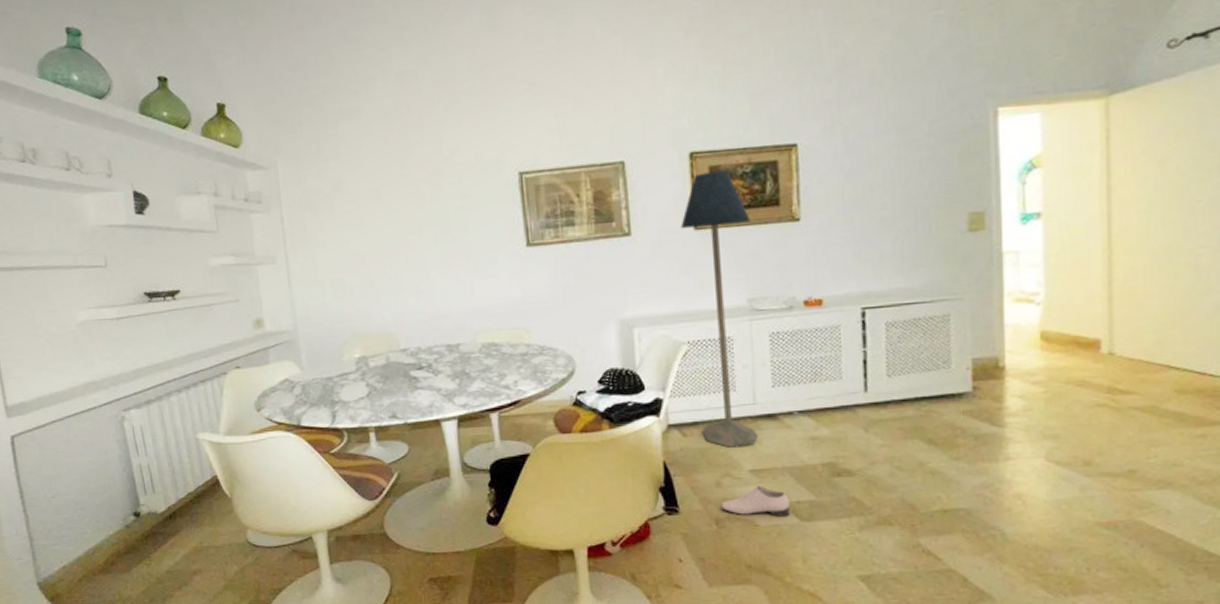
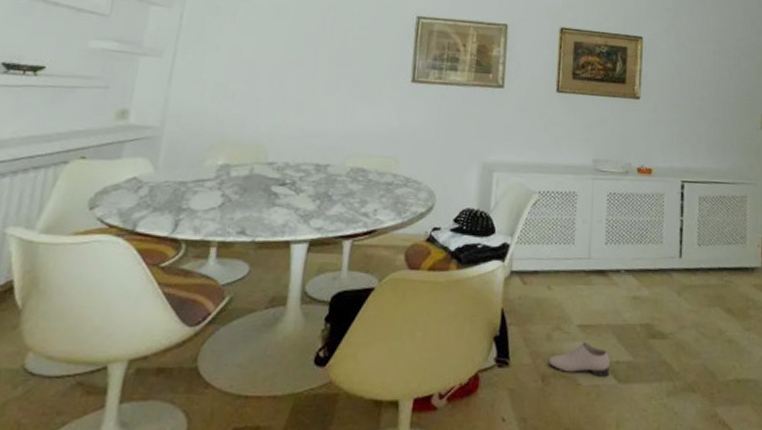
floor lamp: present [680,171,758,448] -> none [540,46,602,300]

